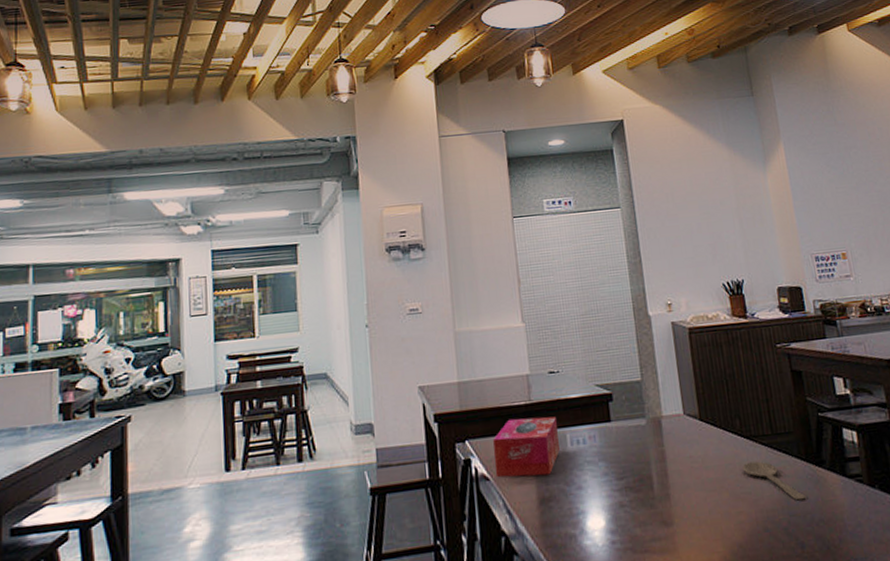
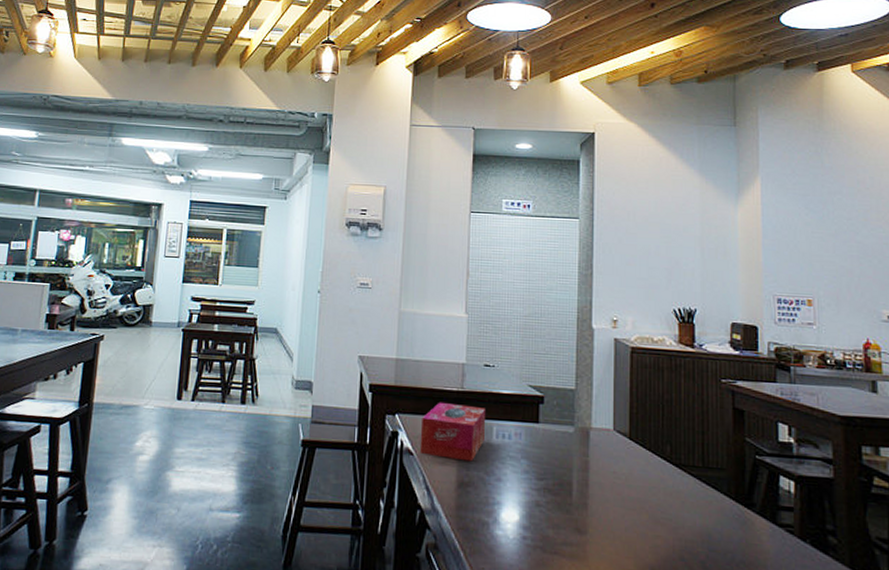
wooden spoon: present [742,461,807,501] -> none [666,489,730,538]

